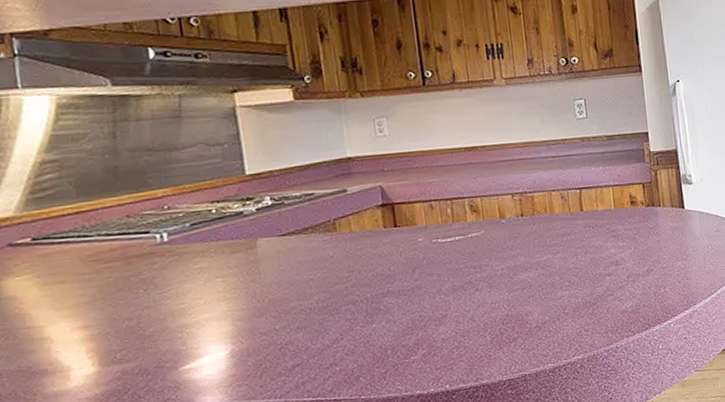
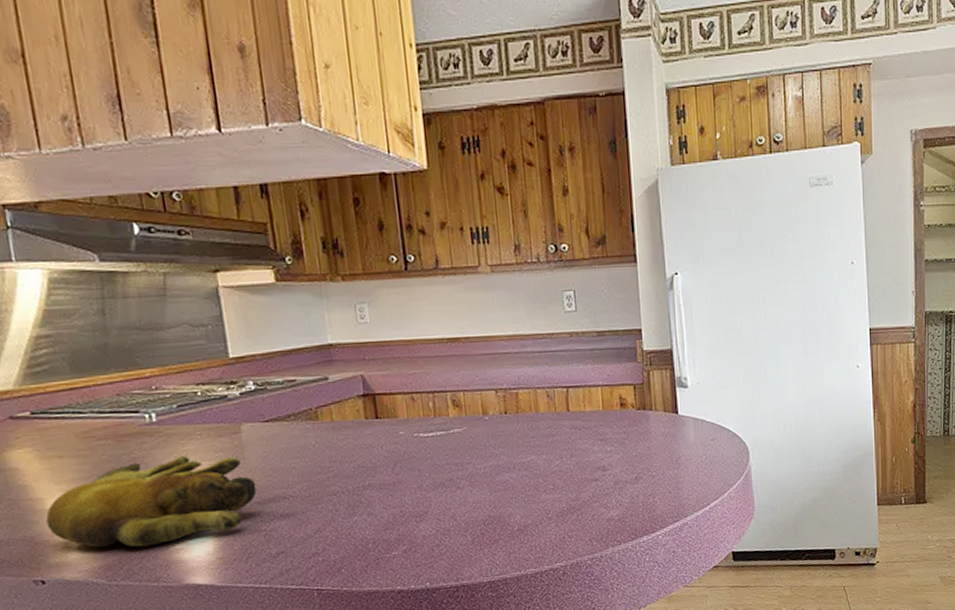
banana bunch: none [44,272,273,374] -> present [45,455,257,548]

